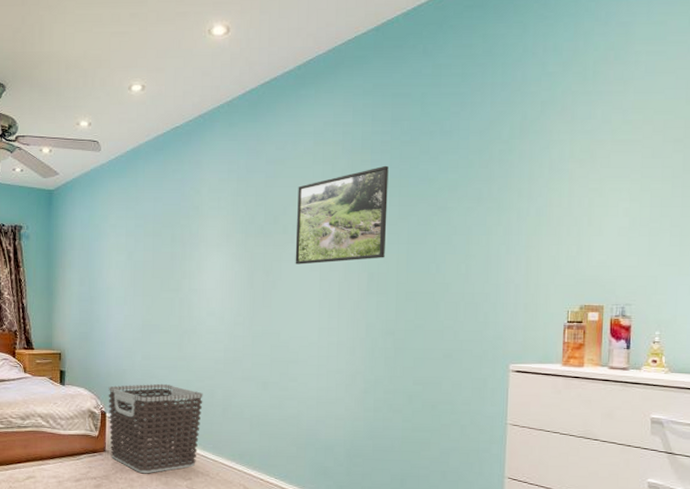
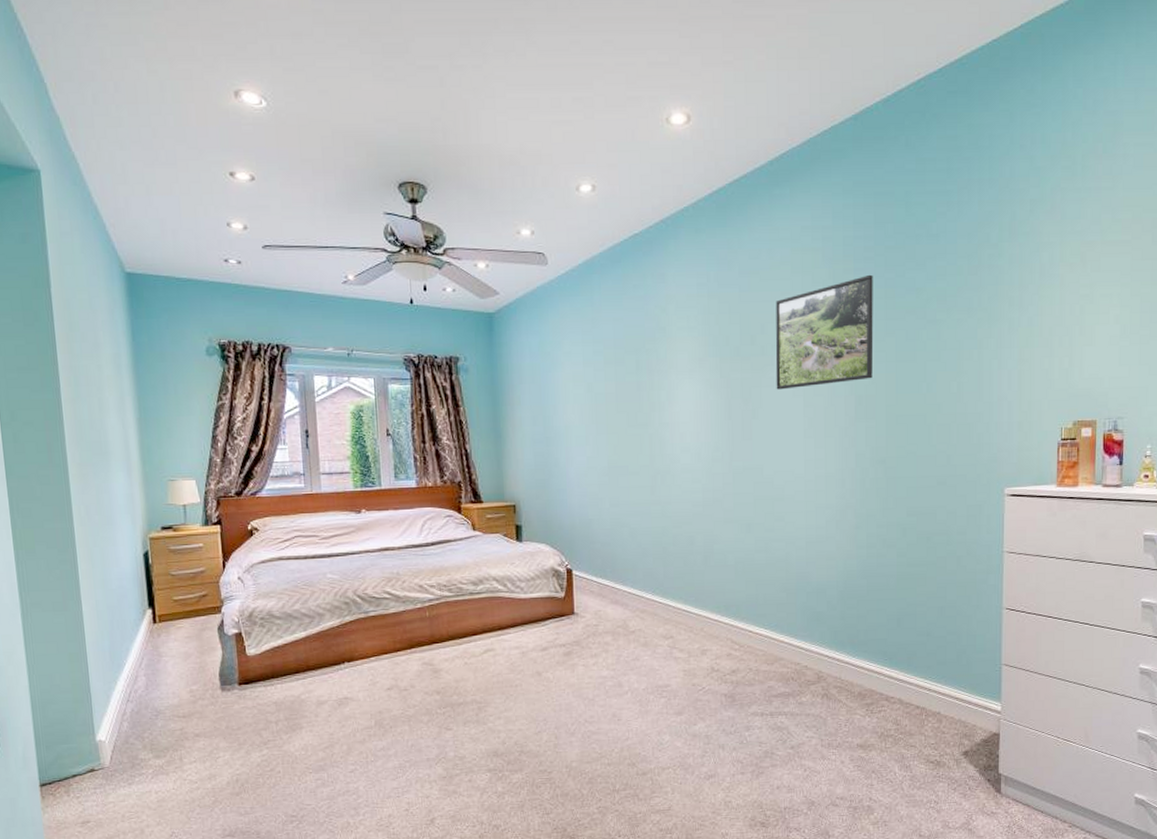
clothes hamper: present [108,383,203,474] -> none [573,532,682,636]

